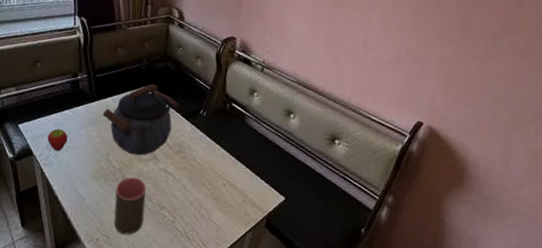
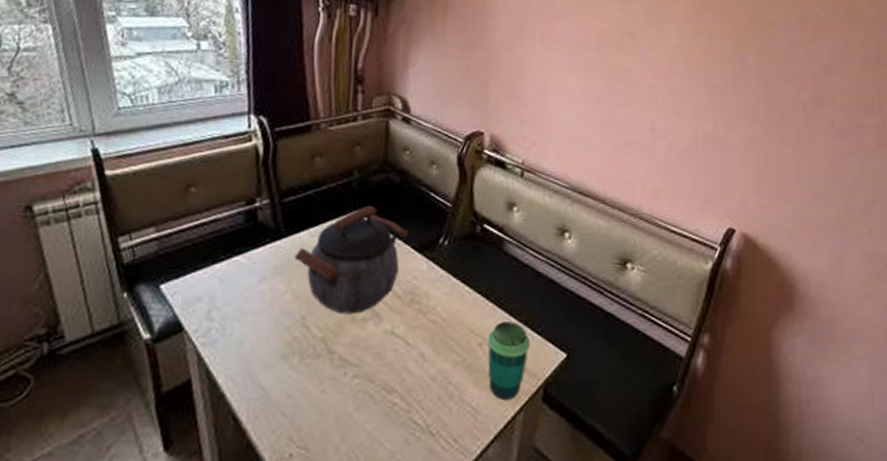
fruit: present [47,129,68,152] -> none [207,286,241,321]
cup: present [113,177,146,235] -> none [315,349,365,442]
cup: none [229,171,260,223] -> present [487,322,531,399]

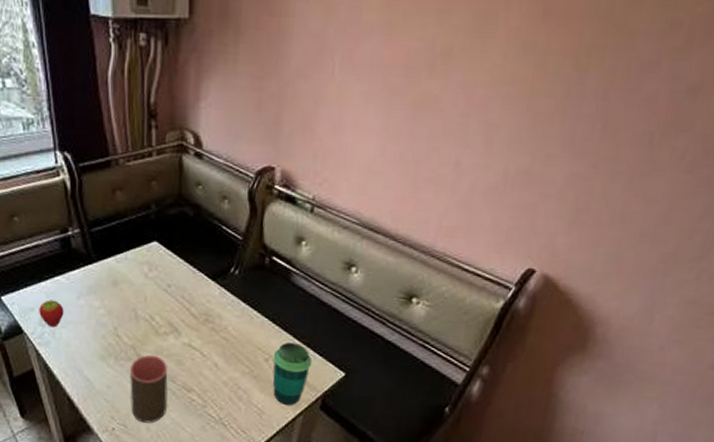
fruit: none [207,286,241,321] -> present [39,300,64,328]
kettle: present [294,205,409,315] -> none [104,236,203,329]
cup: none [315,349,365,442] -> present [129,355,168,423]

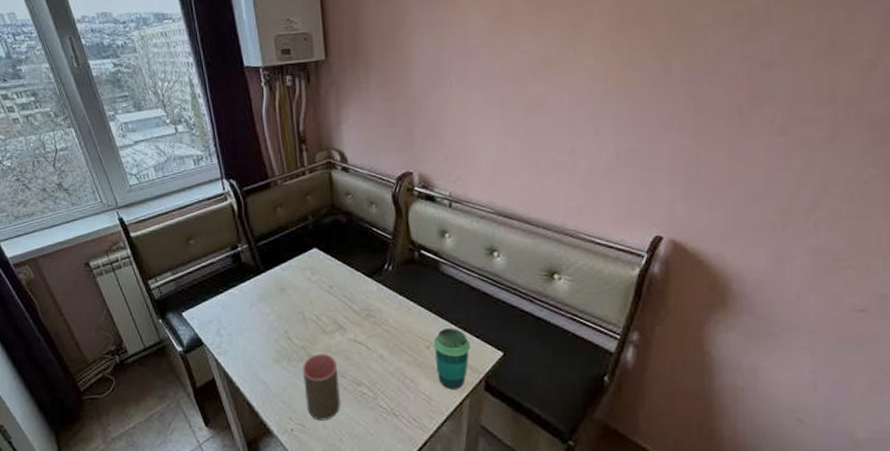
fruit: present [39,300,64,328] -> none [216,311,239,337]

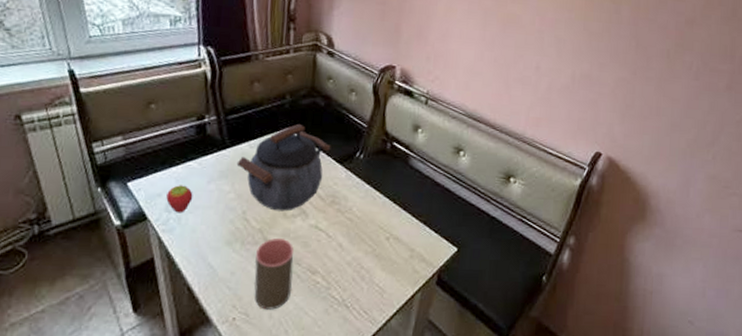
fruit: none [216,311,239,337] -> present [166,185,193,213]
kettle: none [272,242,359,328] -> present [236,123,331,211]
cup: present [433,329,471,389] -> none [393,221,429,282]

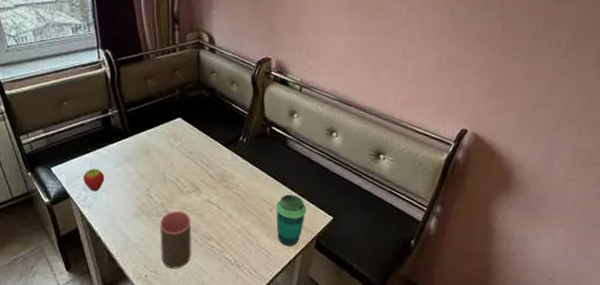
kettle: present [236,123,331,211] -> none [138,113,218,189]
cup: none [393,221,429,282] -> present [276,195,307,246]

